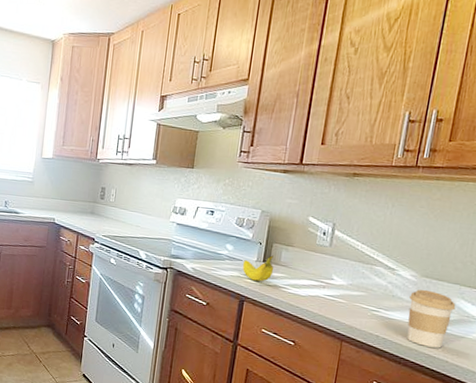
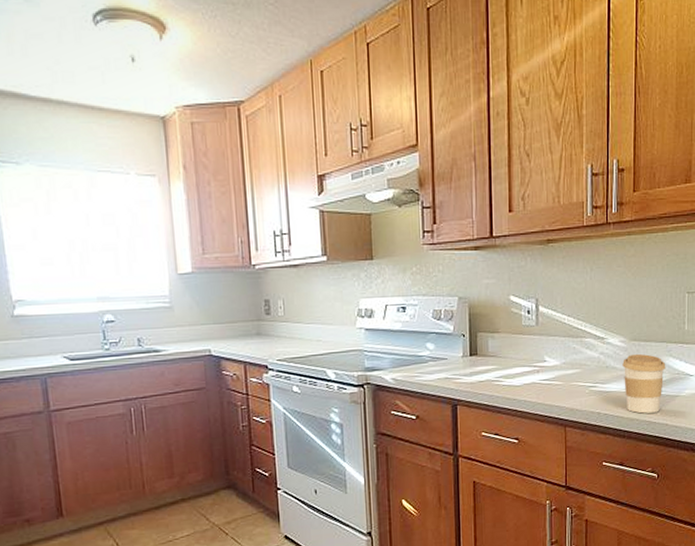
fruit: present [242,255,274,282] -> none [449,346,483,379]

